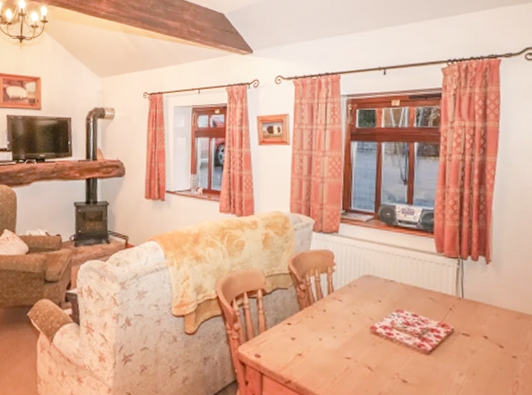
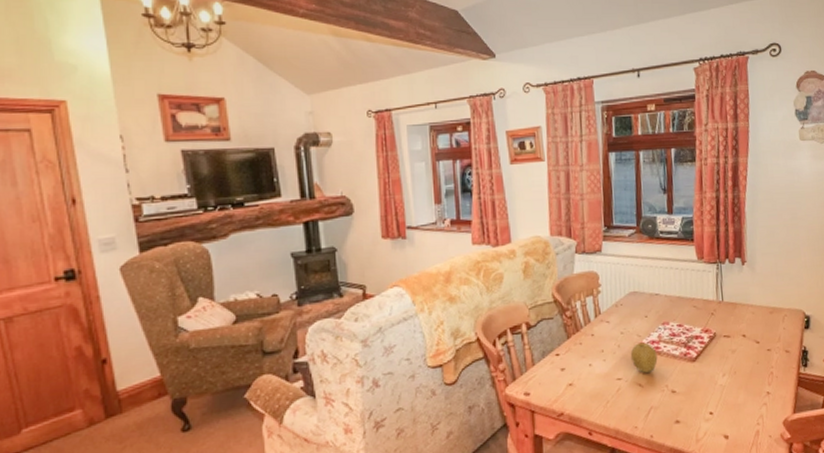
fruit: none [361,326,390,357] -> present [630,342,658,373]

